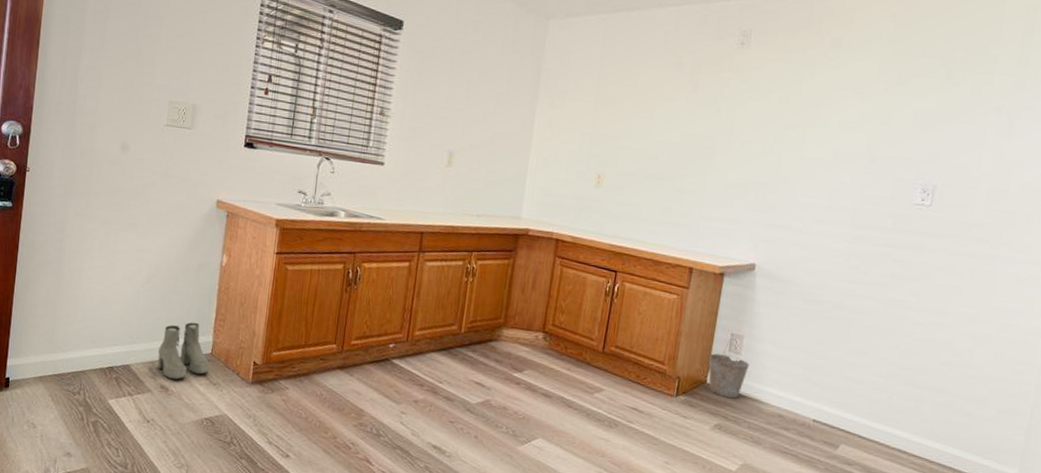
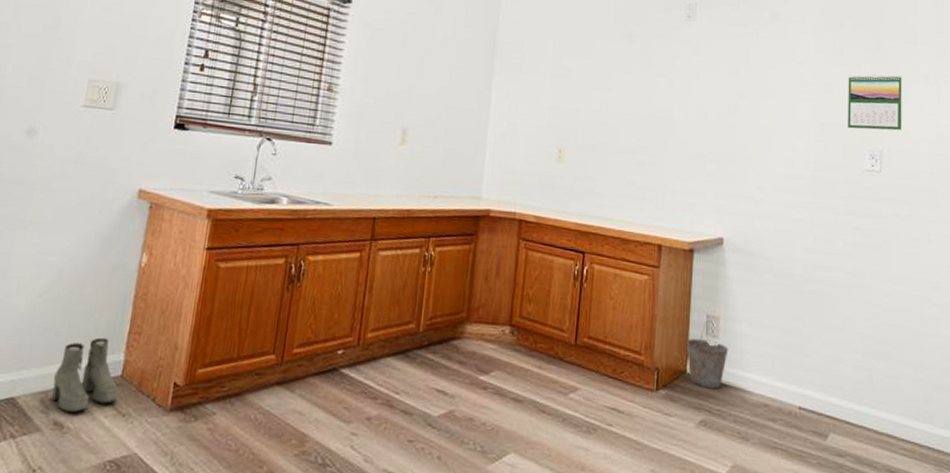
calendar: none [901,106,971,165] -> present [848,75,902,131]

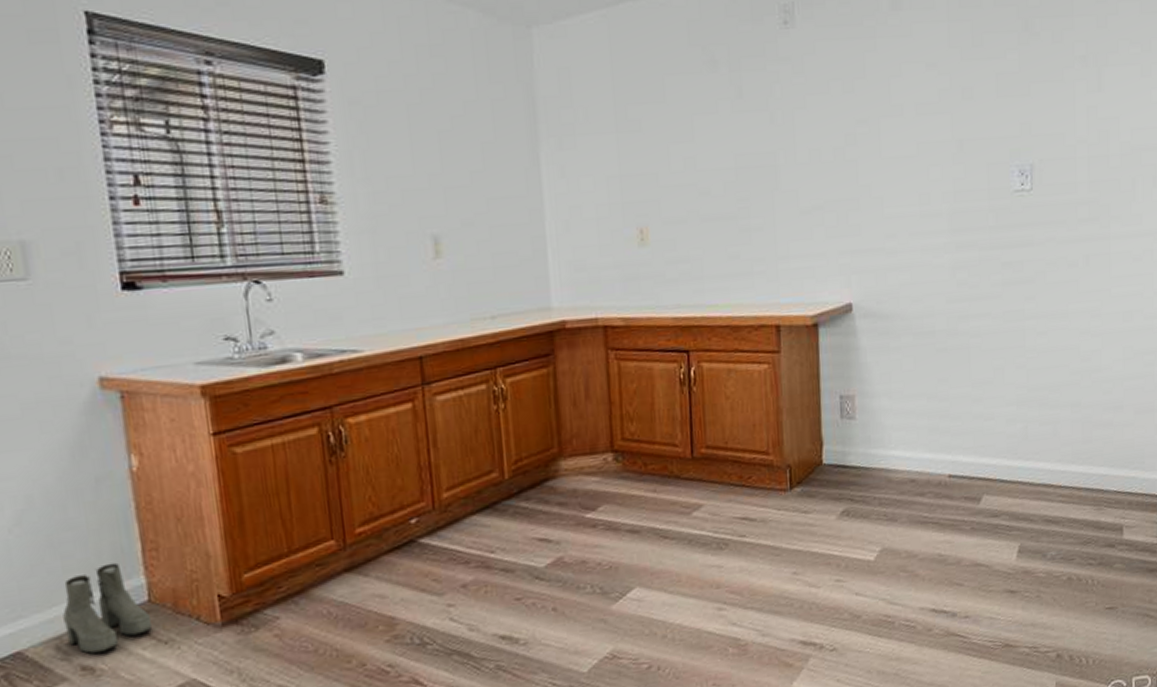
bucket: present [686,320,729,389] -> none [819,401,868,476]
calendar: present [848,75,902,131] -> none [990,61,1056,142]

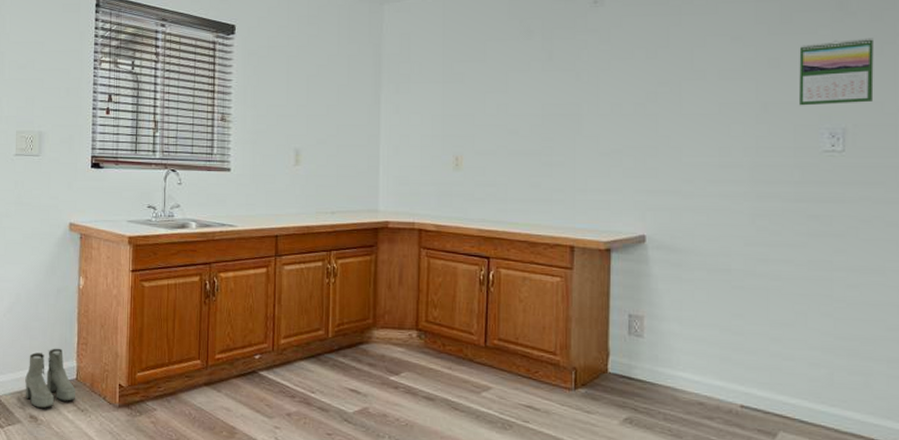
calendar: none [990,61,1056,142] -> present [799,37,874,106]

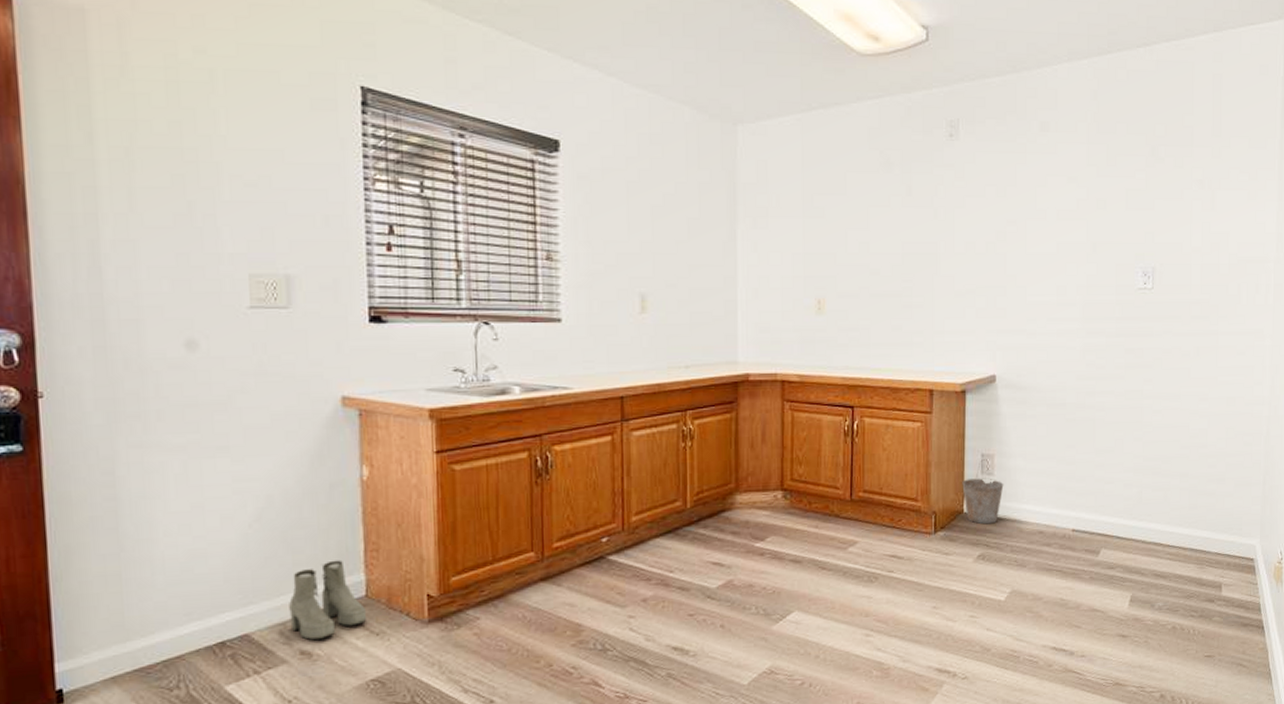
bucket: none [606,320,655,388] -> present [962,459,1004,525]
calendar: present [799,37,874,106] -> none [1121,183,1176,246]

